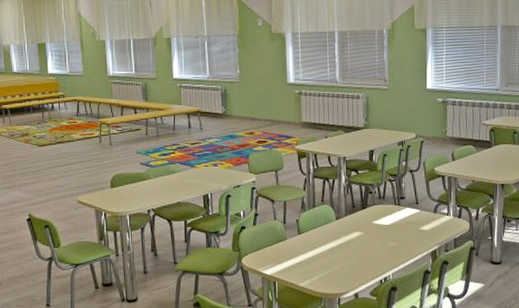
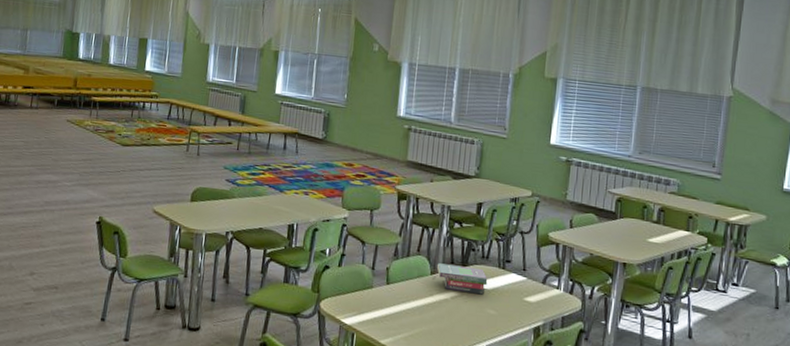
books: none [340,208,387,231] -> present [436,263,488,295]

